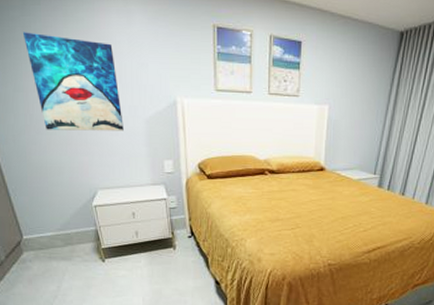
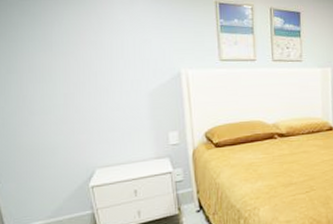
wall art: present [23,32,124,131] -> none [21,15,125,110]

